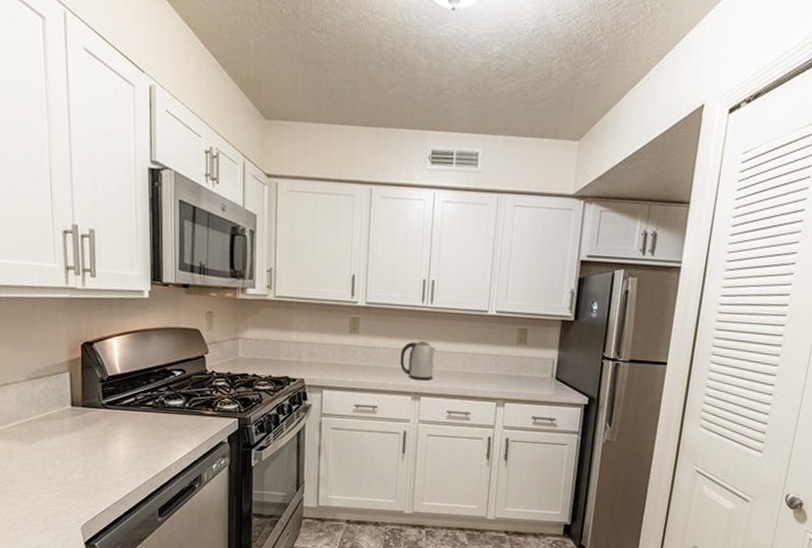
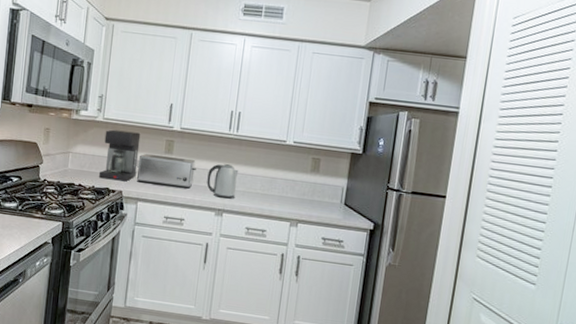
coffee maker: none [276,309,320,368] -> present [99,129,141,182]
toaster: none [320,334,387,373] -> present [137,153,196,190]

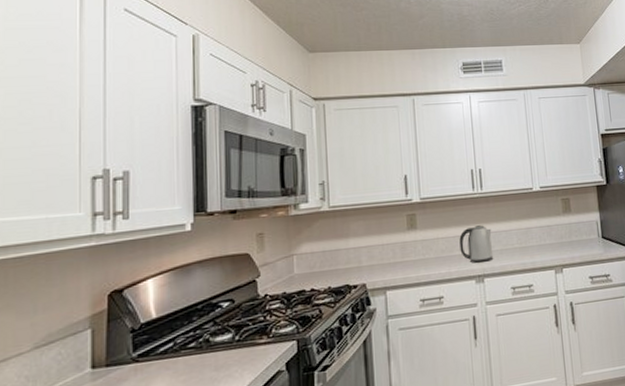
coffee maker: present [99,129,141,182] -> none [334,214,379,276]
toaster: present [137,153,196,190] -> none [379,229,446,269]

